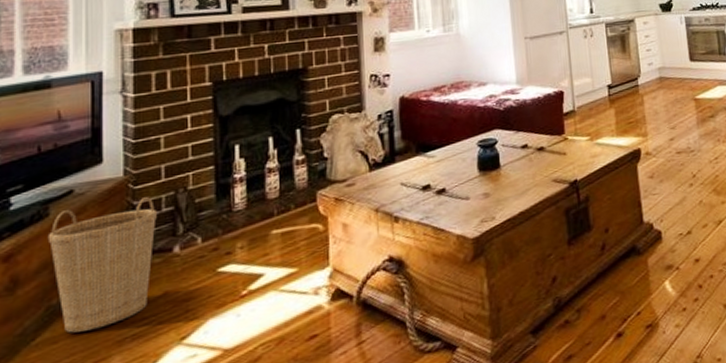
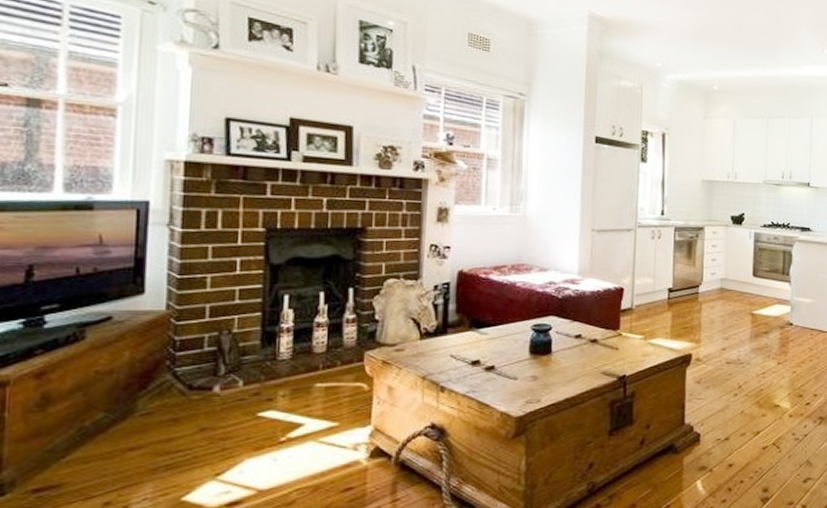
basket: present [47,197,157,333] -> none [83,334,198,456]

